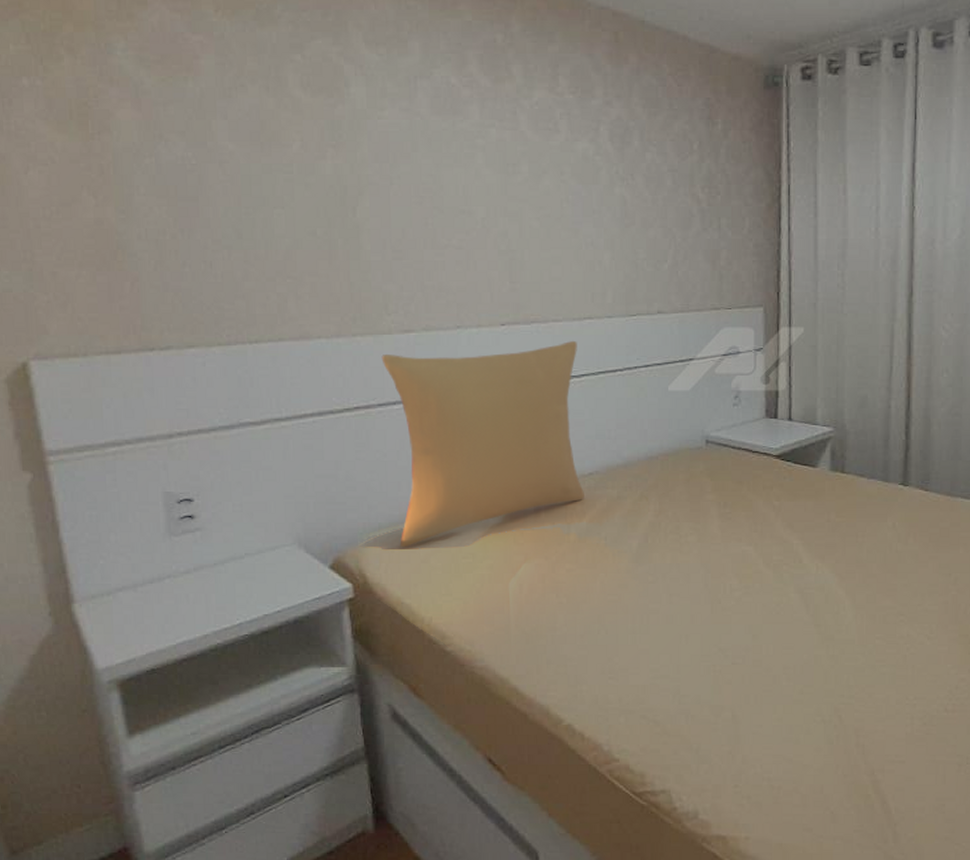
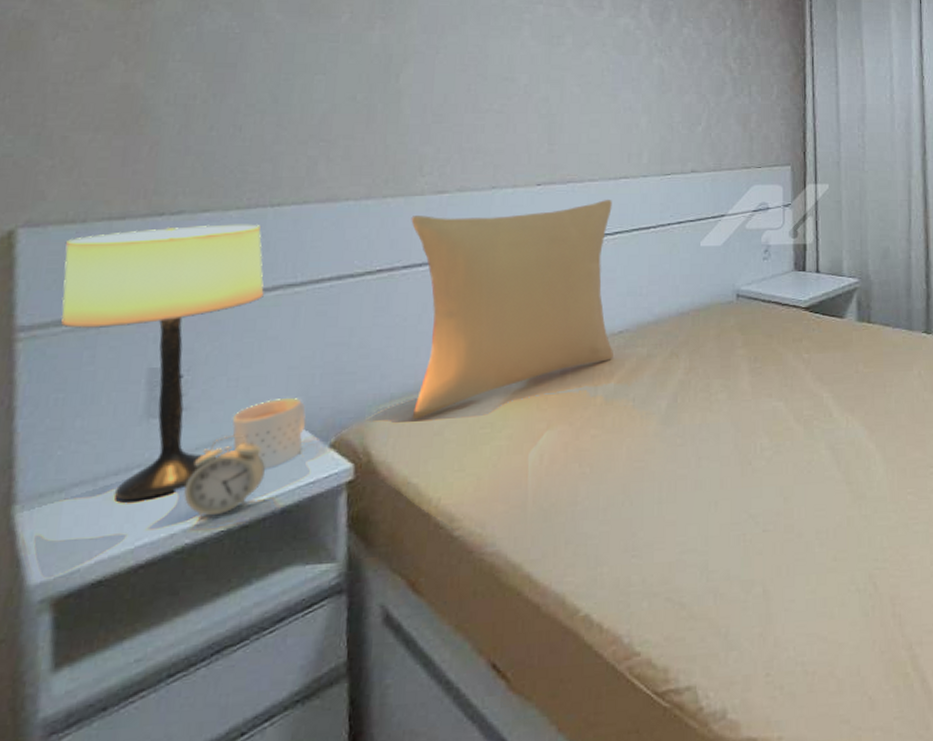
table lamp: none [72,360,254,604] -> present [61,224,264,500]
alarm clock: none [209,553,276,623] -> present [183,434,265,518]
mug: none [241,524,306,585] -> present [232,398,306,470]

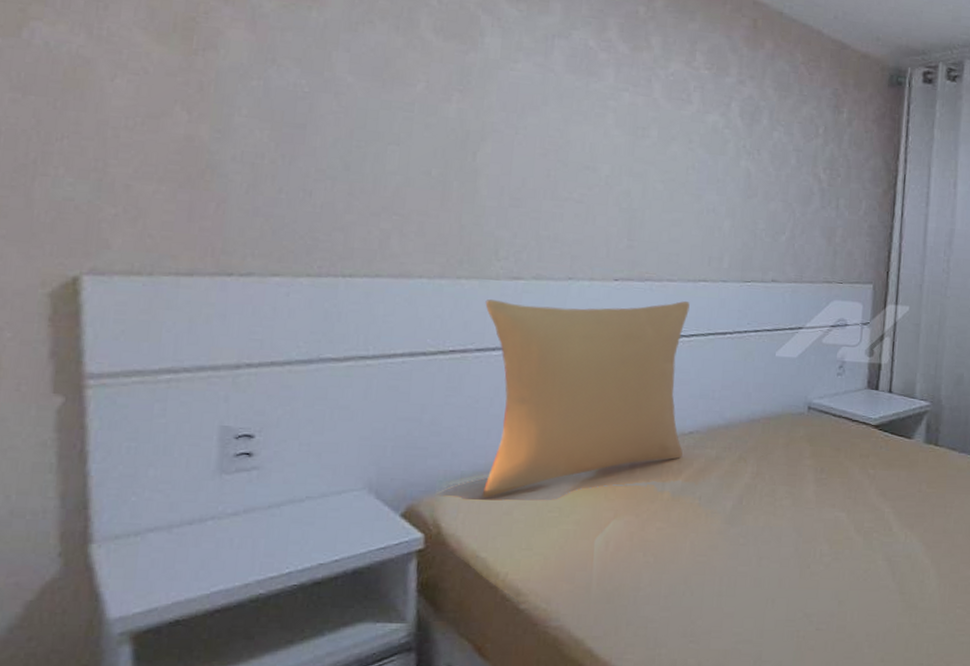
table lamp: present [61,224,264,500] -> none [130,288,336,549]
alarm clock: present [183,434,265,518] -> none [257,496,337,571]
mug: present [232,398,306,470] -> none [304,466,378,532]

